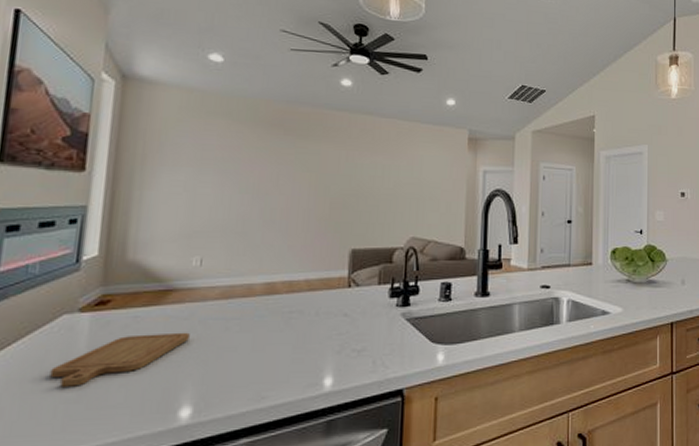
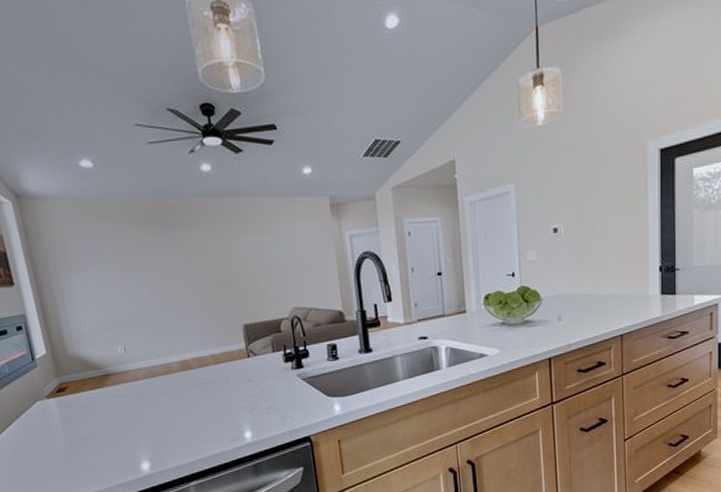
chopping board: present [50,332,190,387] -> none [41,406,133,454]

